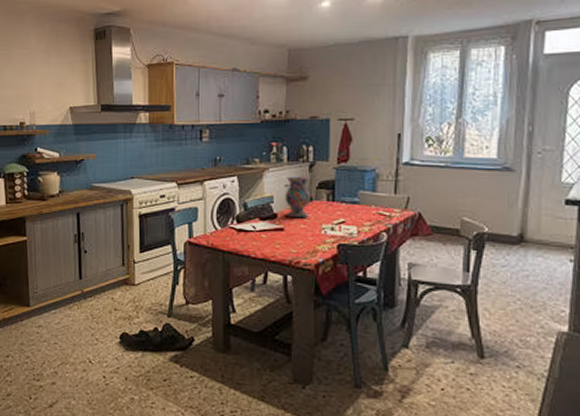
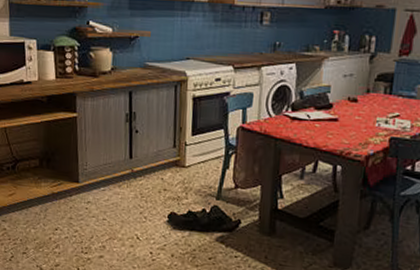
vase: present [284,176,310,218] -> none [341,66,370,110]

